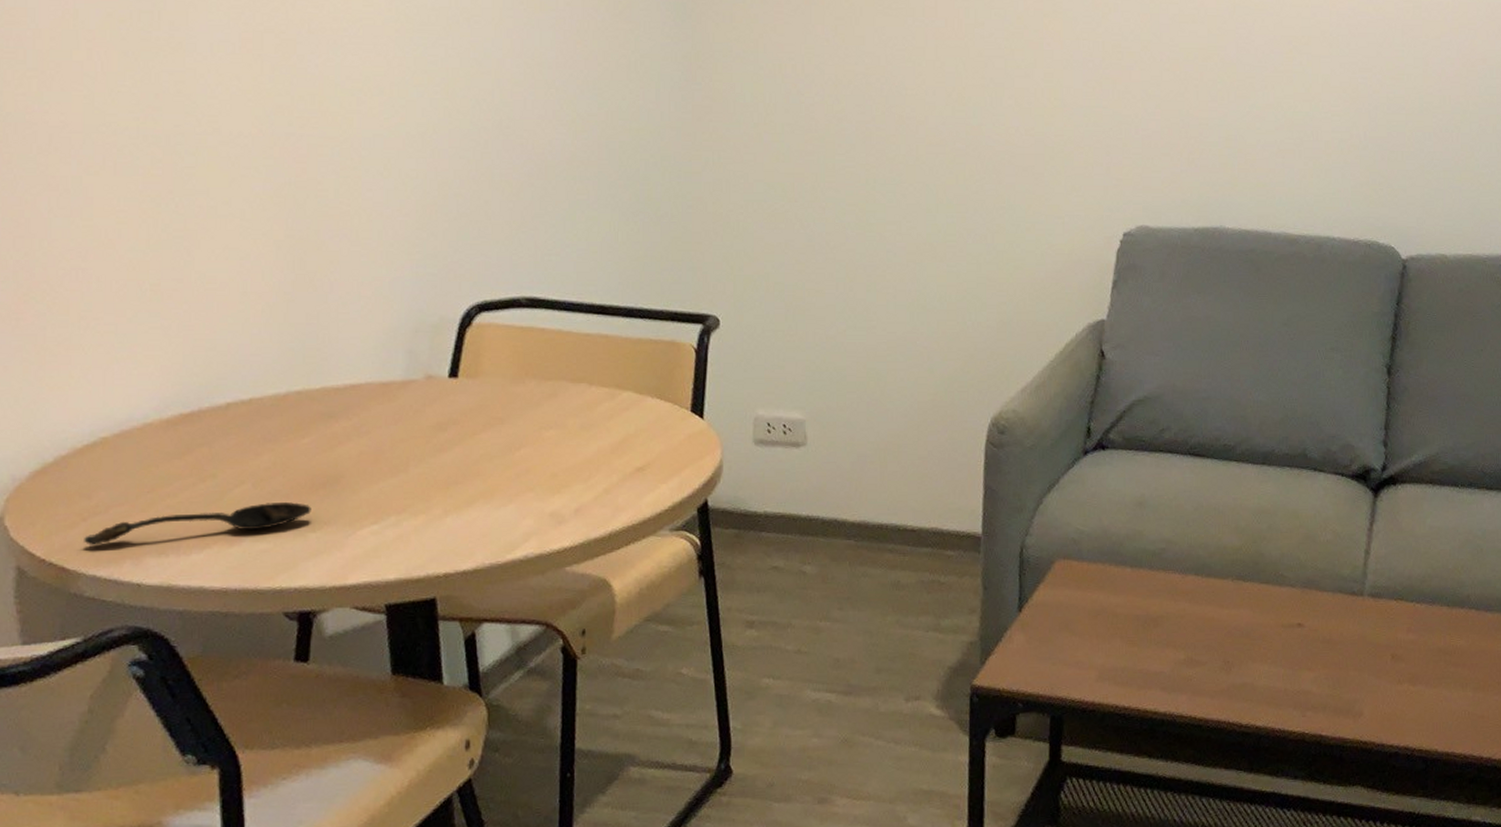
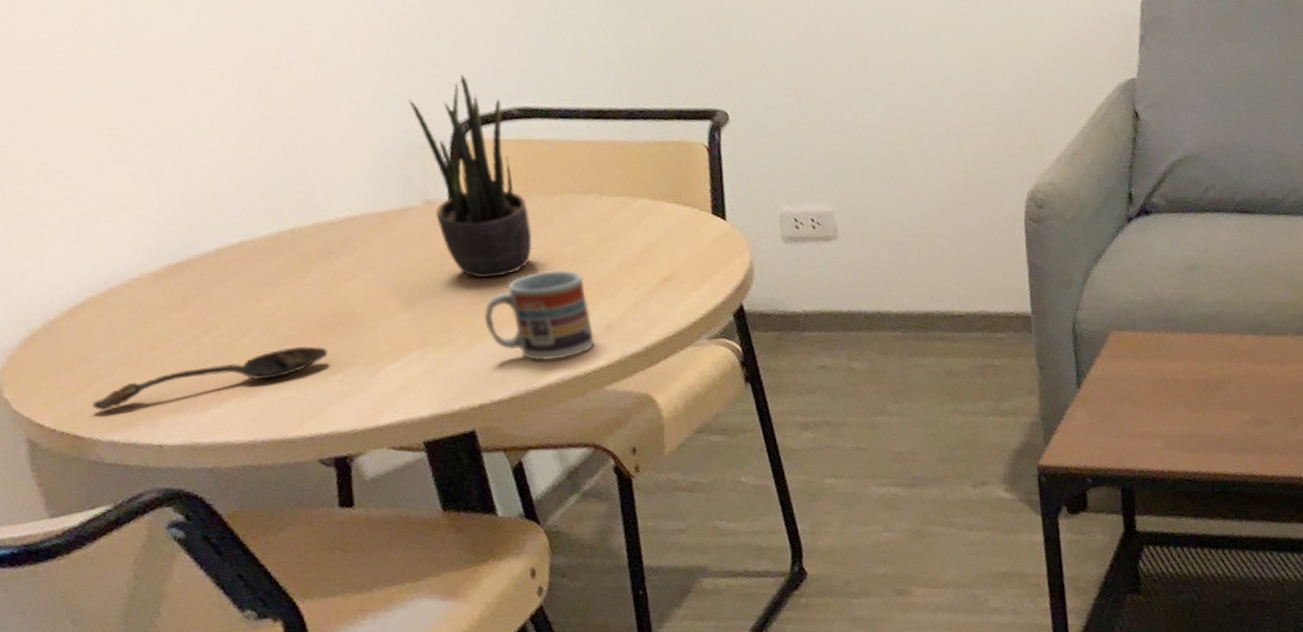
potted plant: none [428,262,520,453] -> present [408,74,533,279]
cup: none [462,451,563,538] -> present [483,270,595,361]

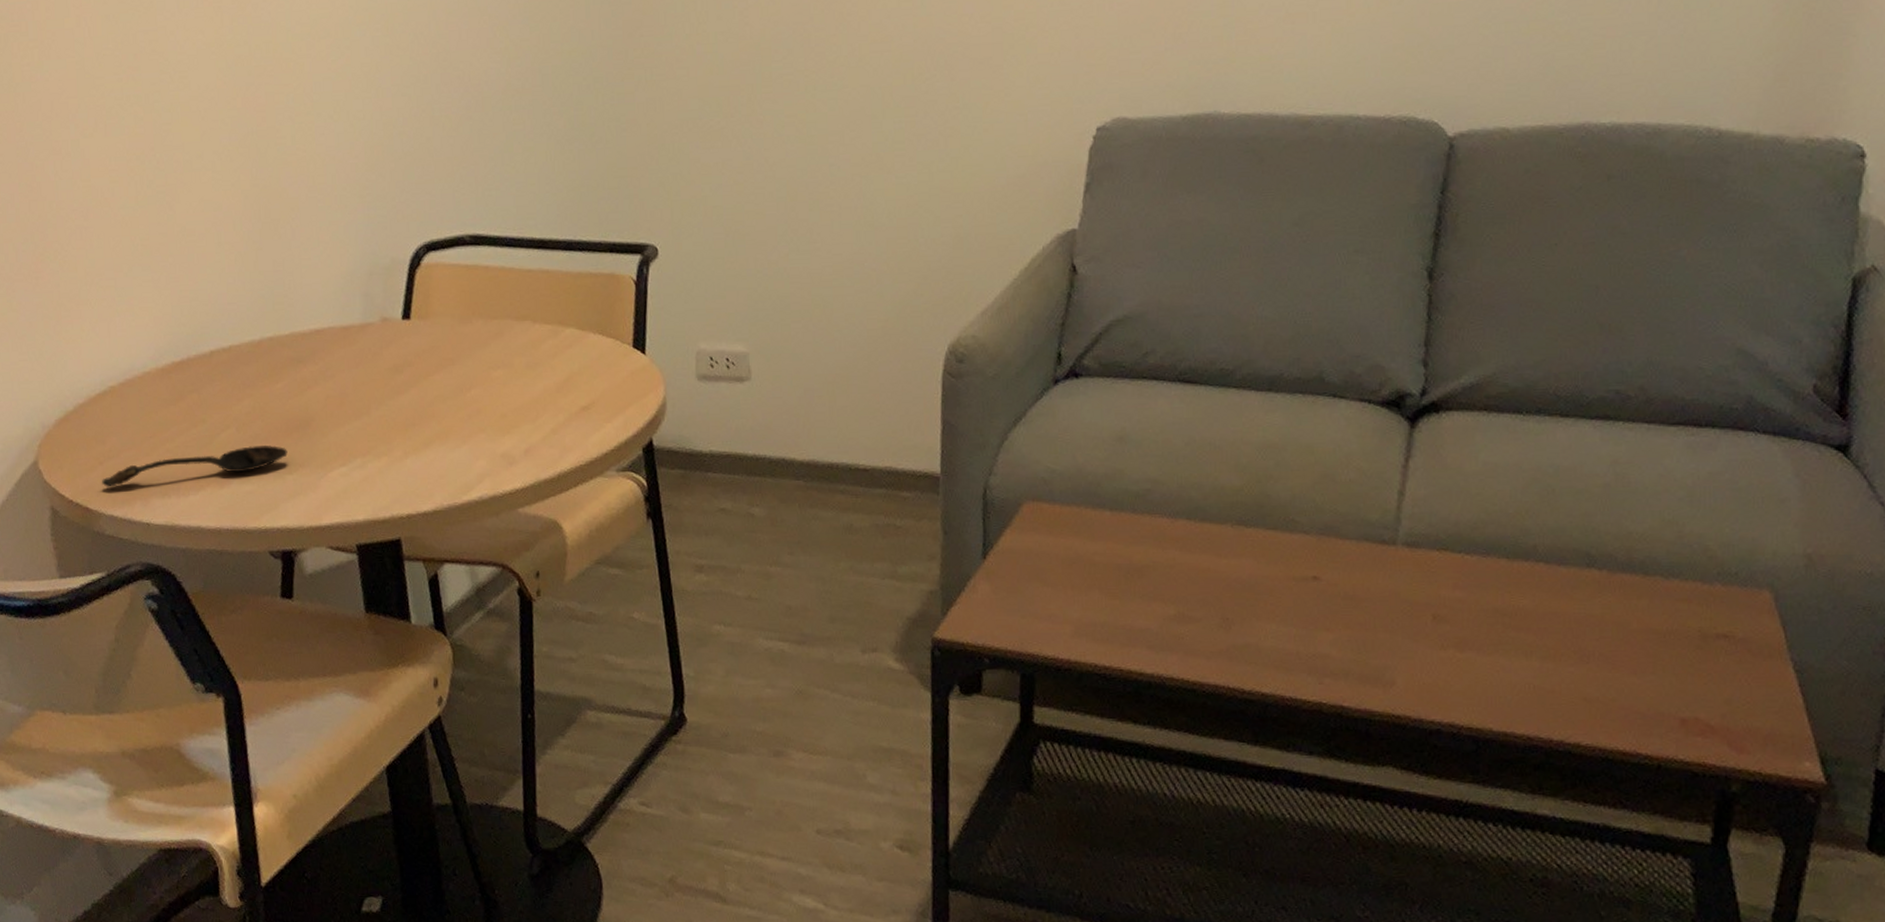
potted plant: present [408,74,533,279] -> none [378,201,469,395]
cup: present [483,270,595,361] -> none [419,392,514,479]

